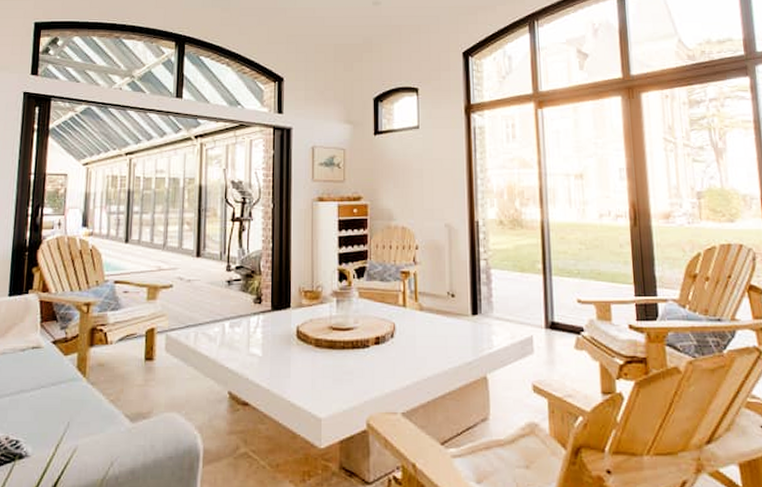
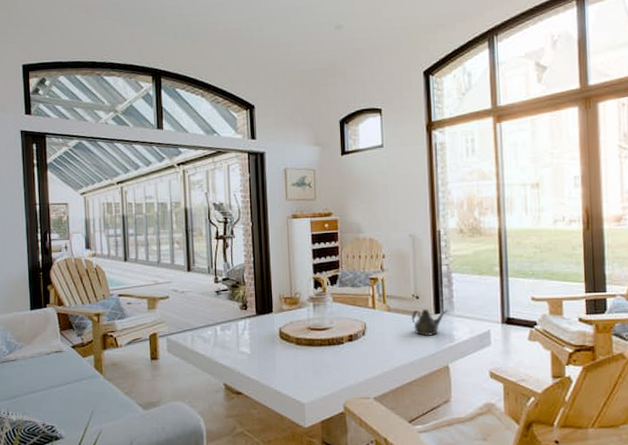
teapot: none [445,309,487,340] -> present [411,309,448,336]

